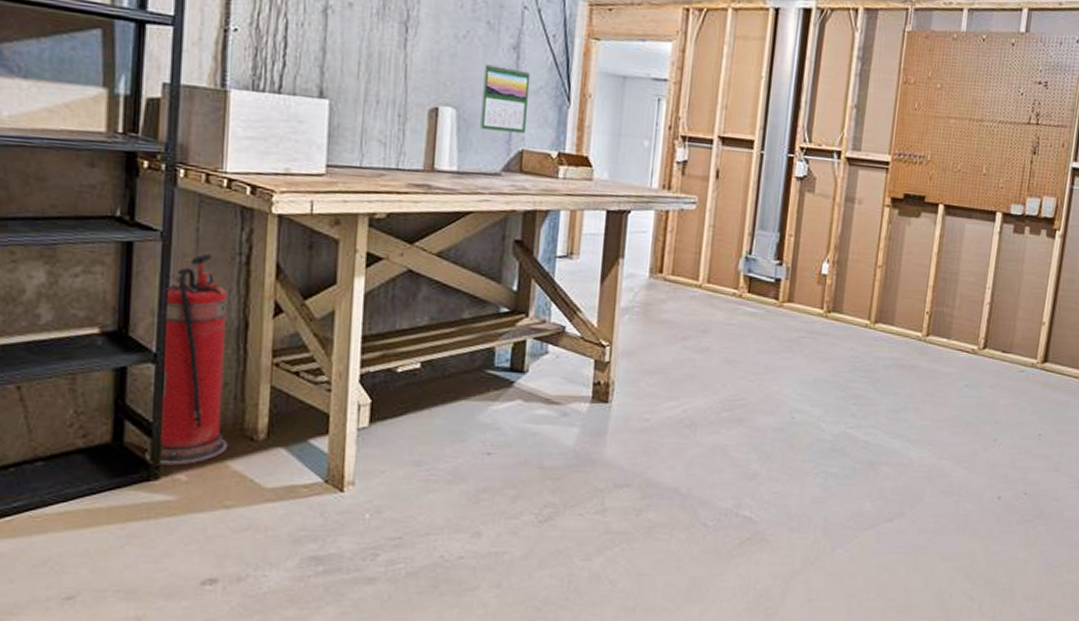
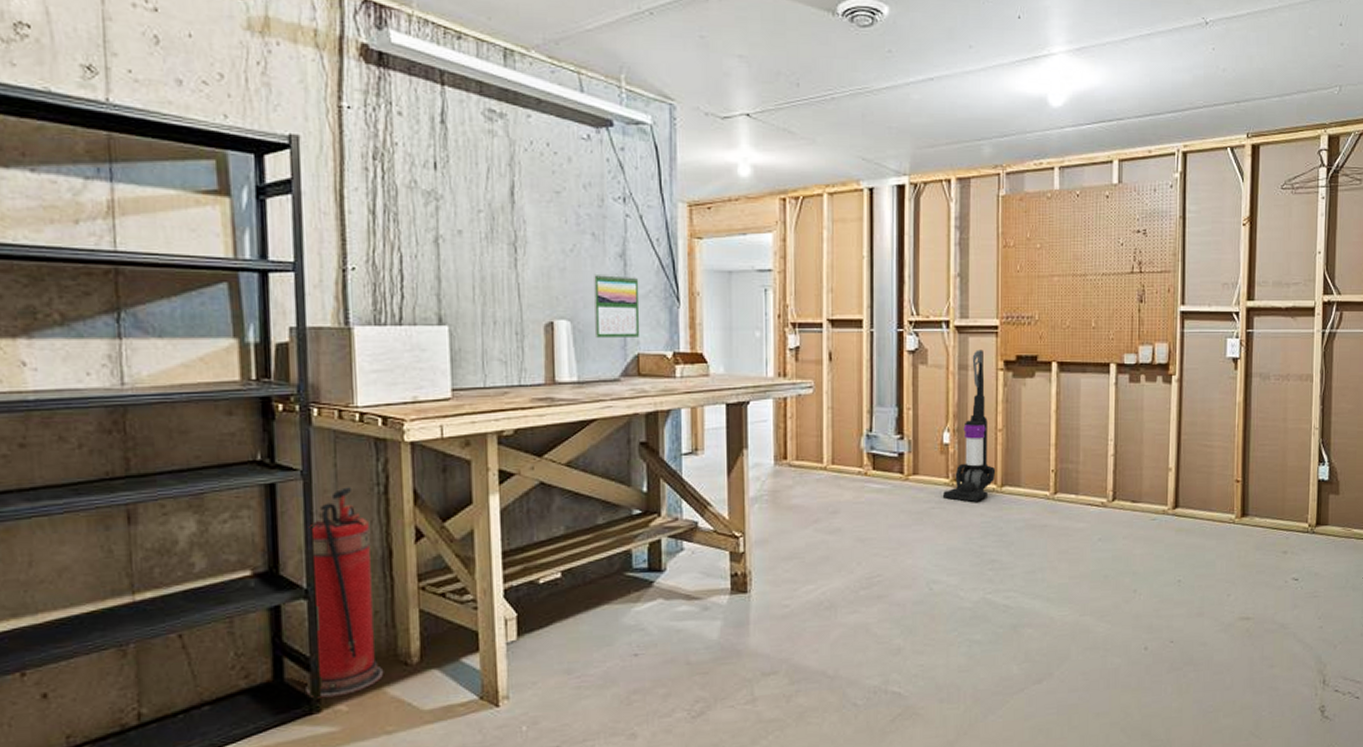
vacuum cleaner: none [814,183,872,335] -> present [942,349,996,502]

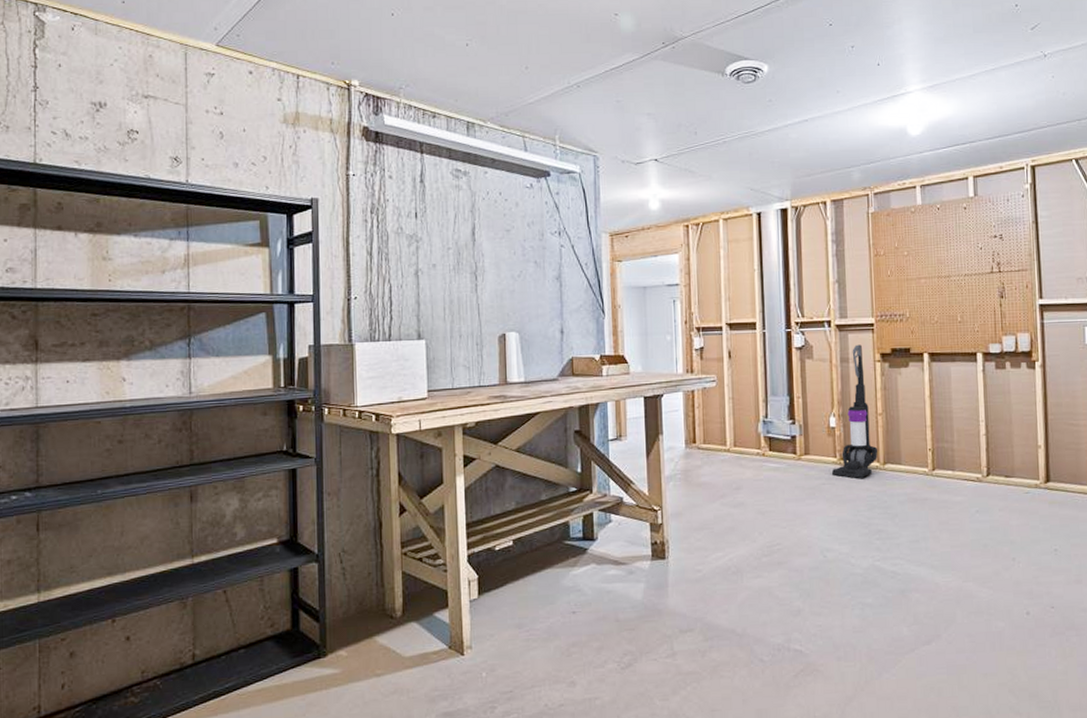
fire extinguisher: present [306,487,384,698] -> none [316,471,375,645]
calendar: present [594,273,640,338] -> none [537,293,573,345]

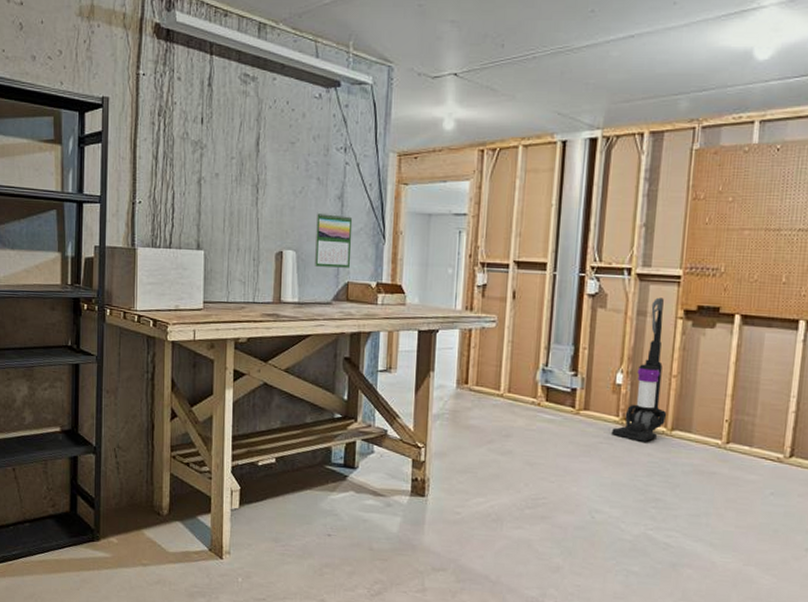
calendar: none [537,293,573,345] -> present [315,212,353,268]

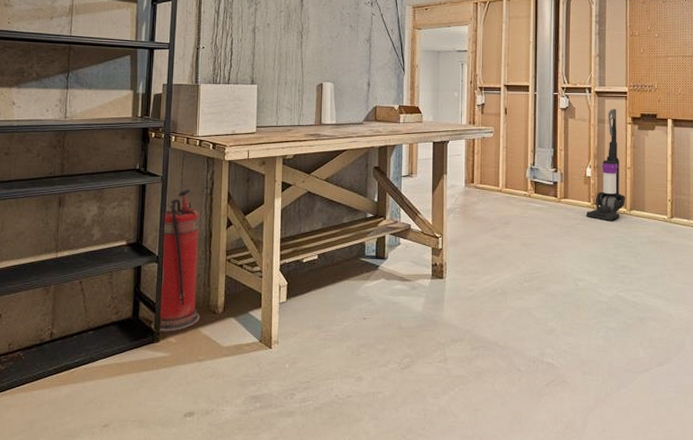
fire extinguisher: none [91,372,143,532] -> present [151,189,200,332]
calendar: present [315,212,353,268] -> none [349,52,379,95]

